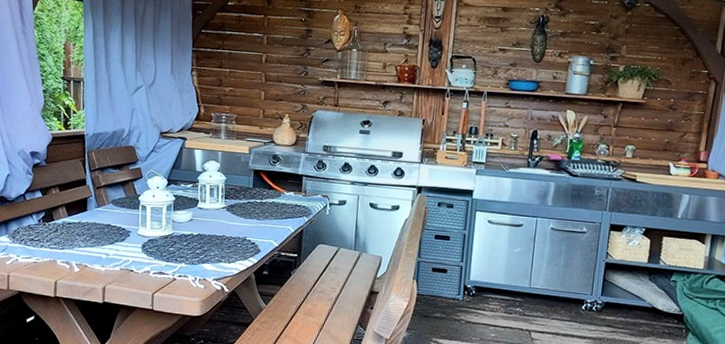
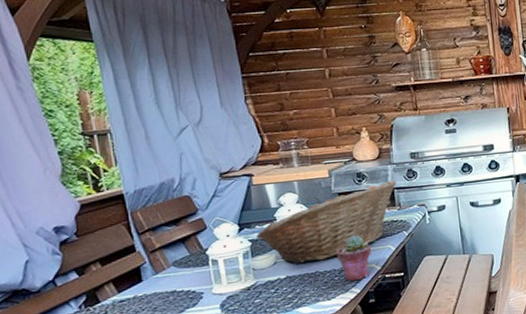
fruit basket: none [179,167,307,227] -> present [255,180,397,264]
potted succulent: none [242,211,273,252] -> present [336,235,371,282]

